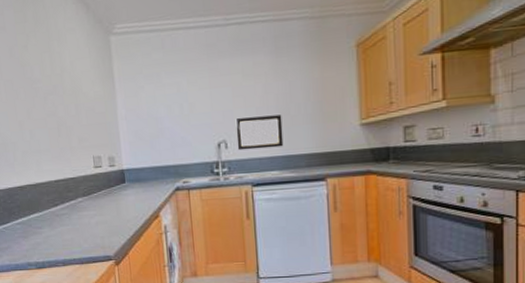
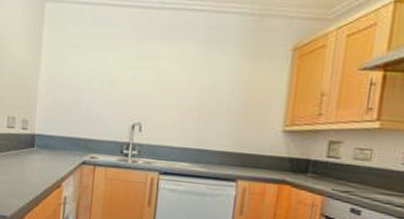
wall art: present [235,114,284,151] -> none [151,102,202,140]

